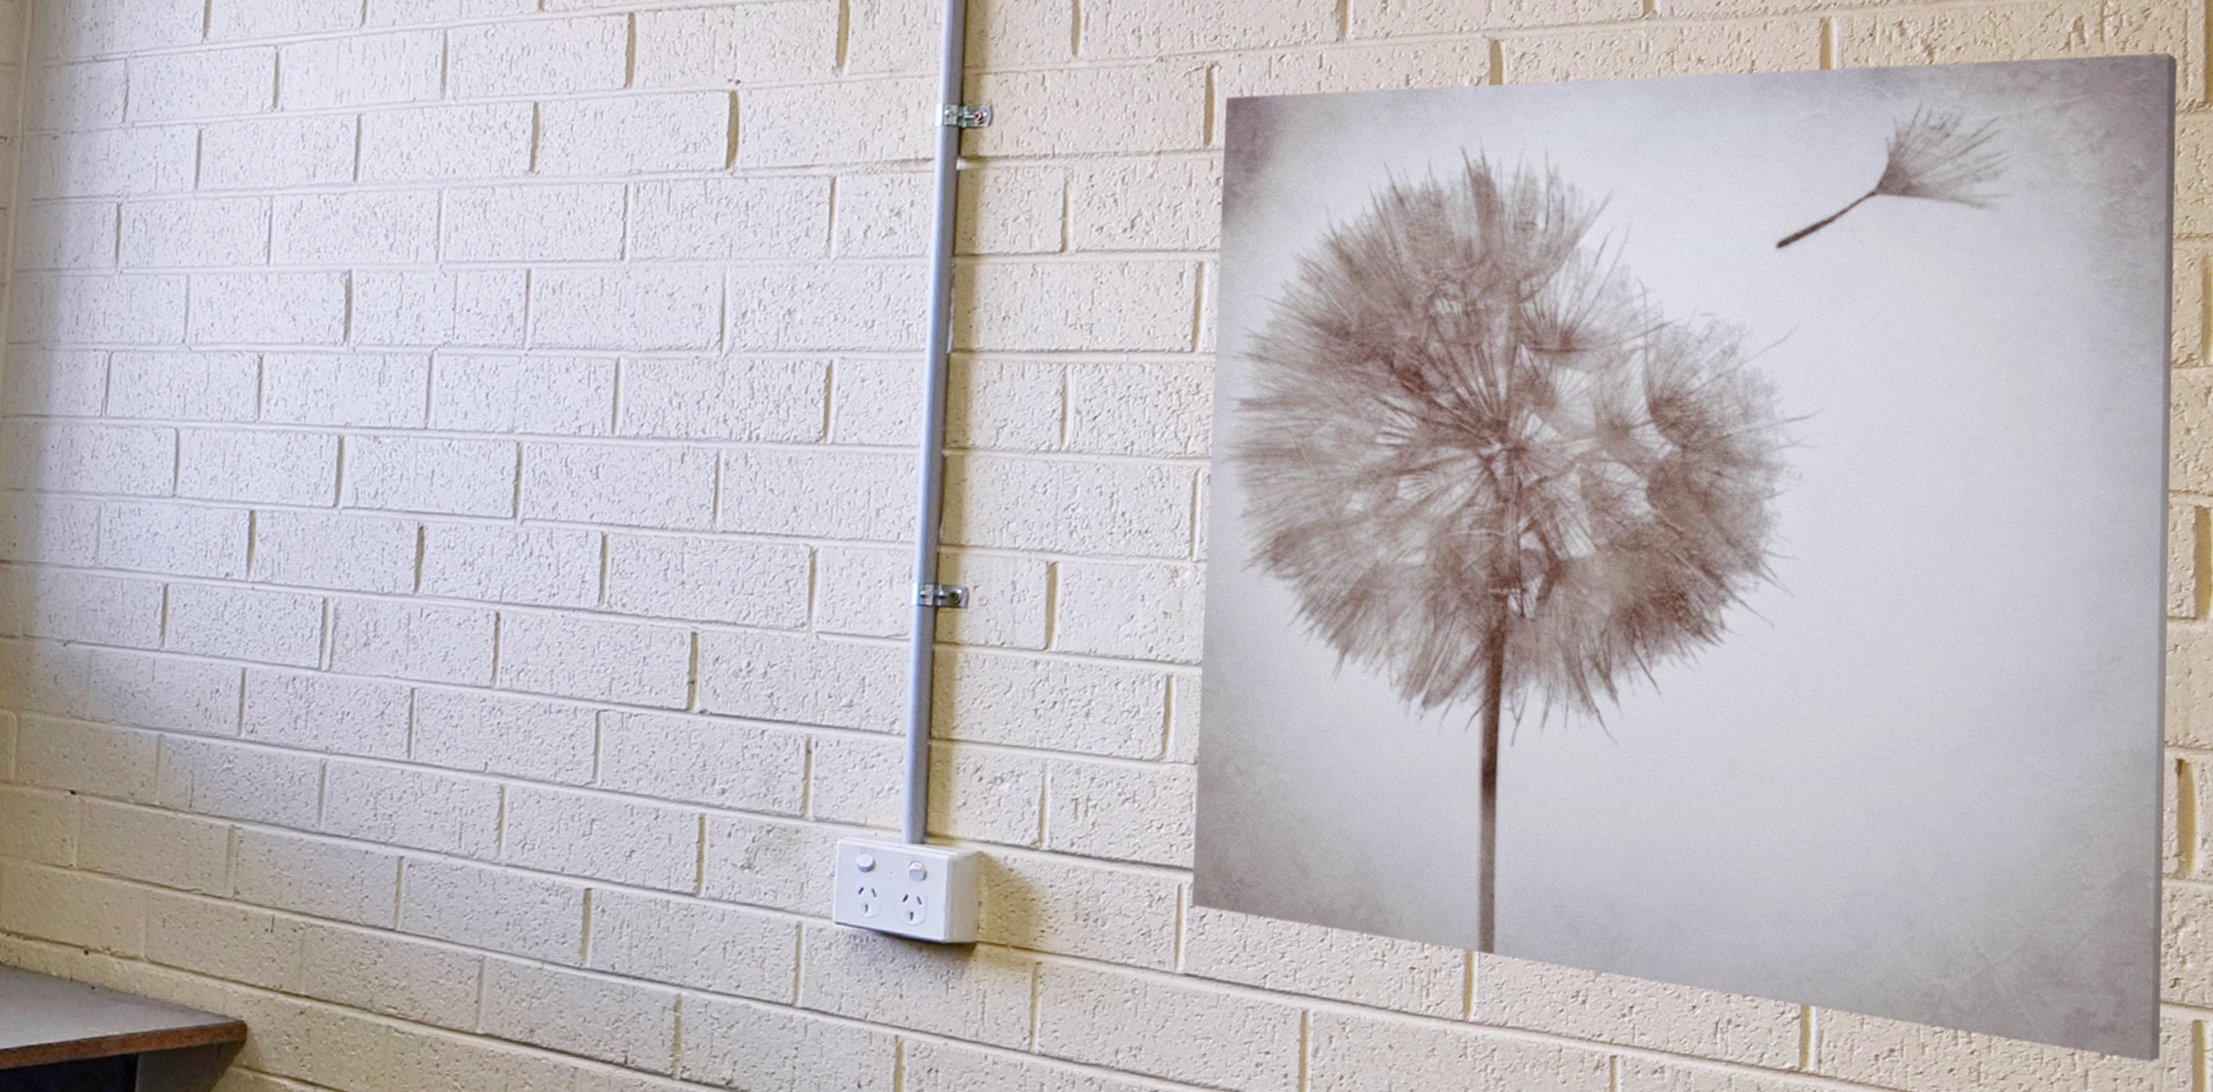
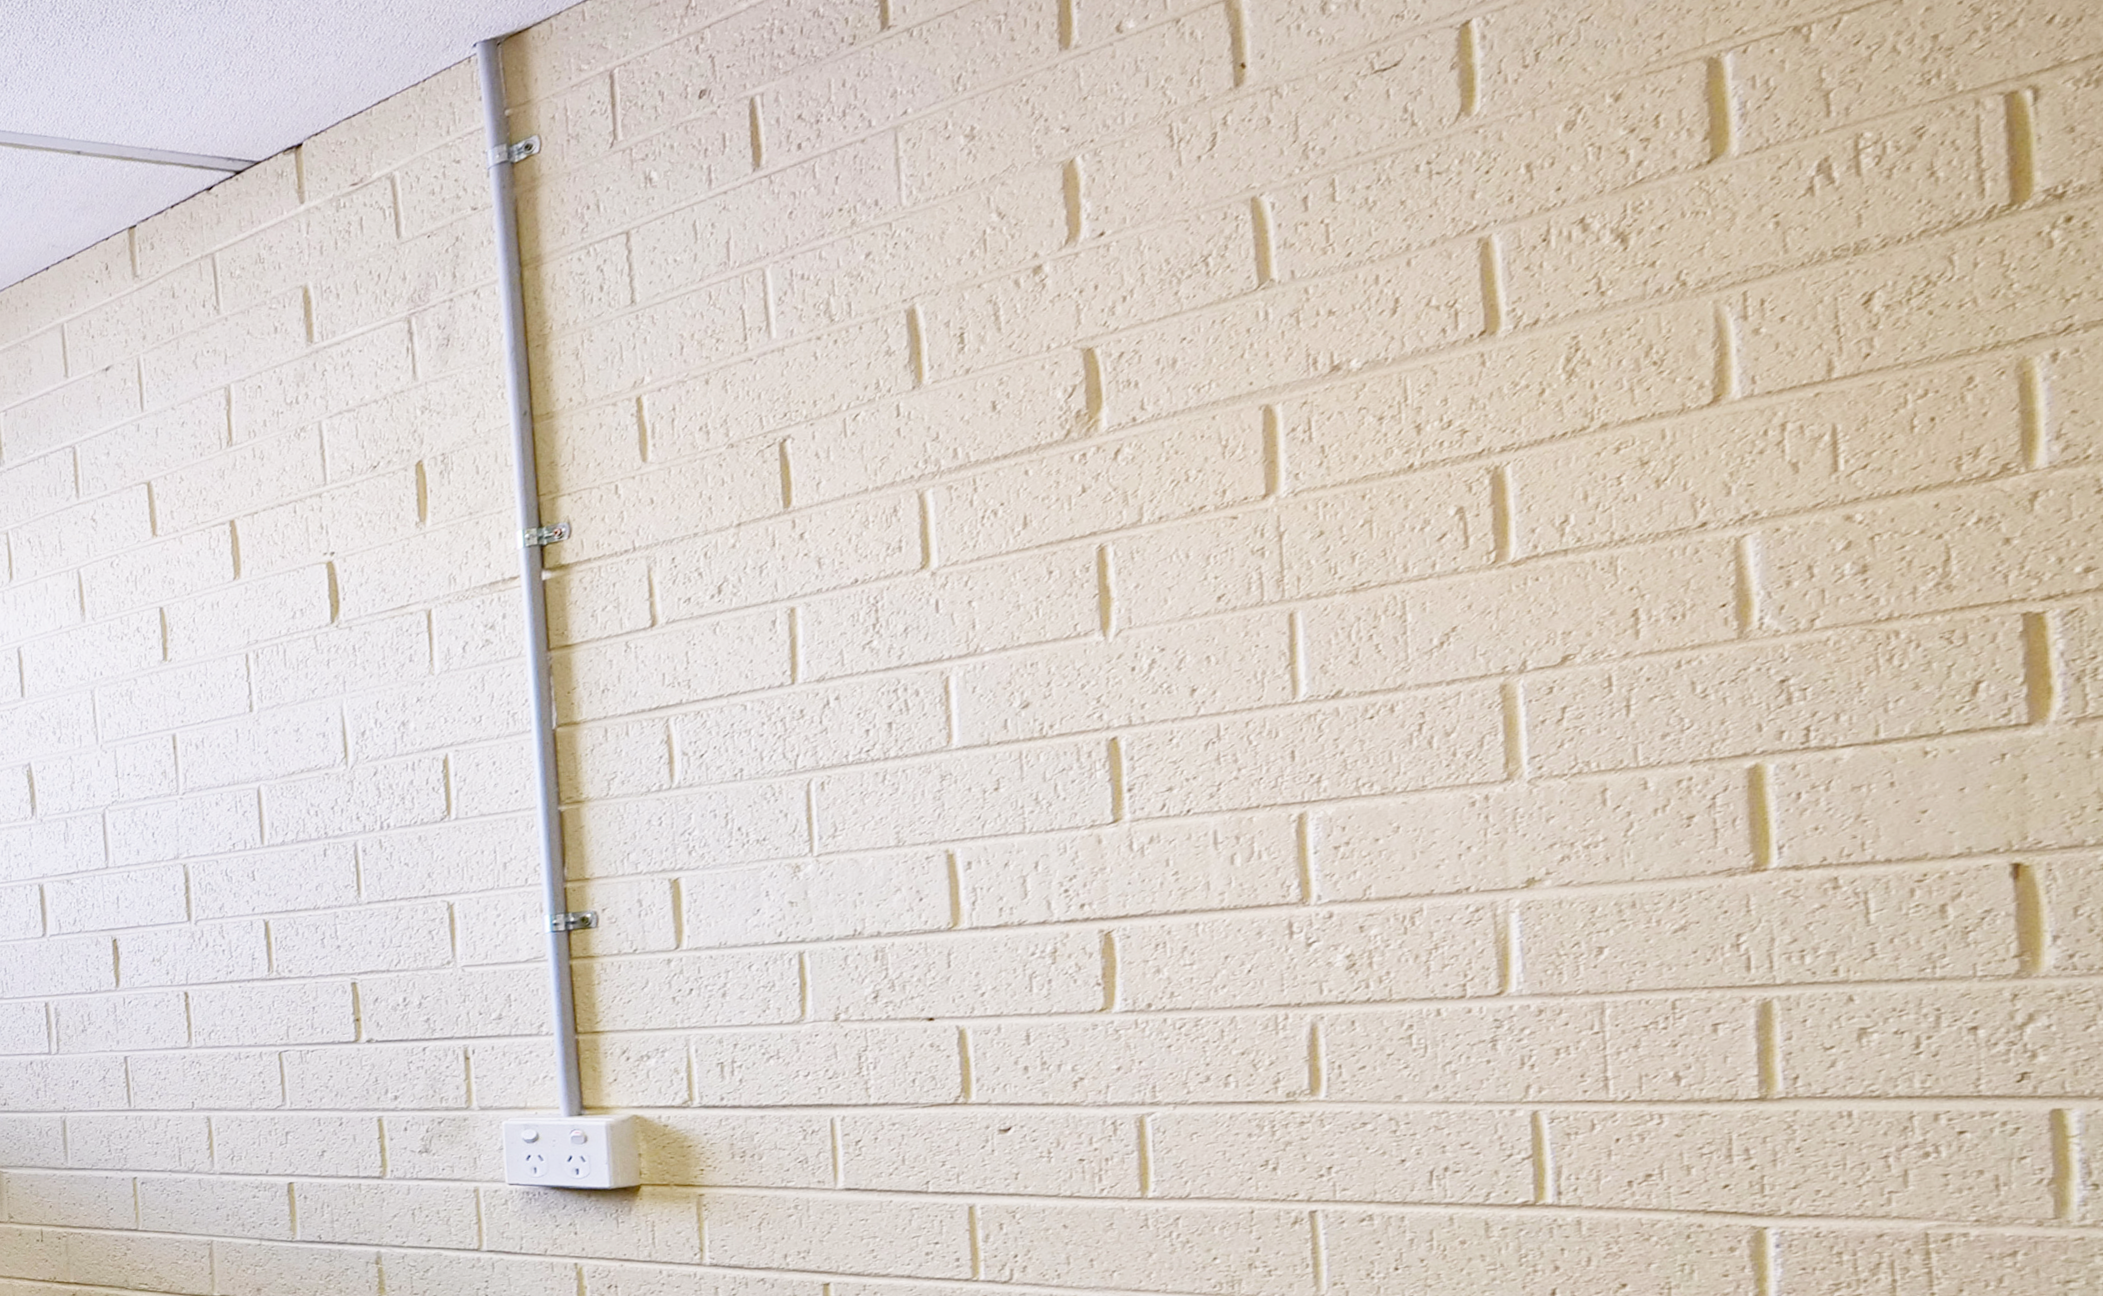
wall art: present [1191,52,2177,1062] -> none [802,165,2007,1155]

